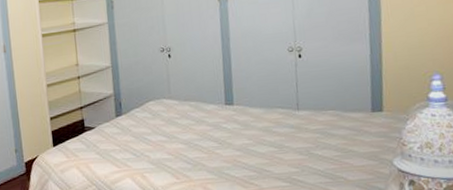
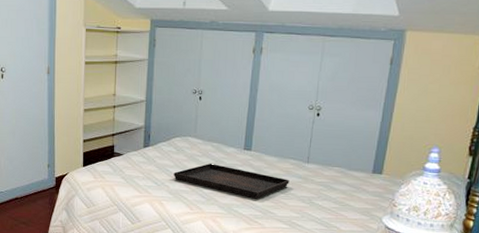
serving tray: none [152,124,281,158] -> present [173,164,289,199]

